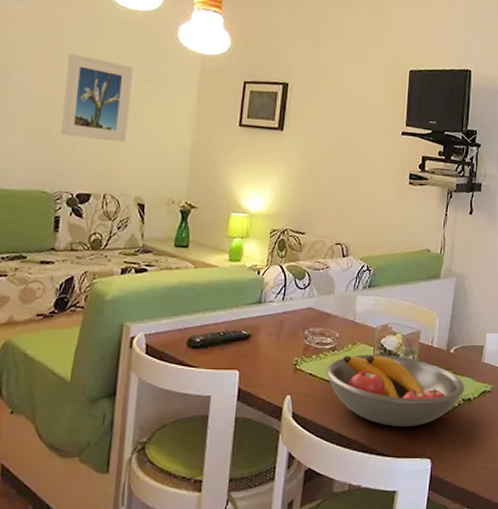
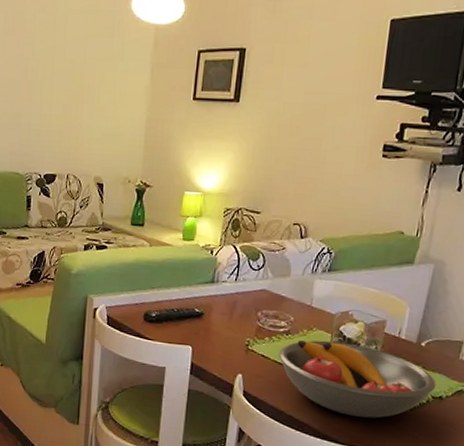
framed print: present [61,53,133,143] -> none [29,36,90,123]

